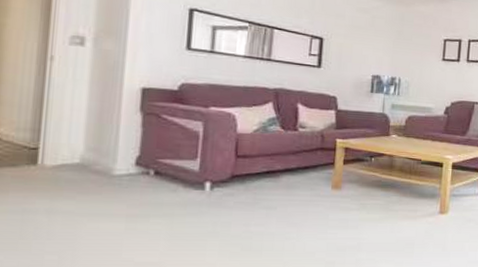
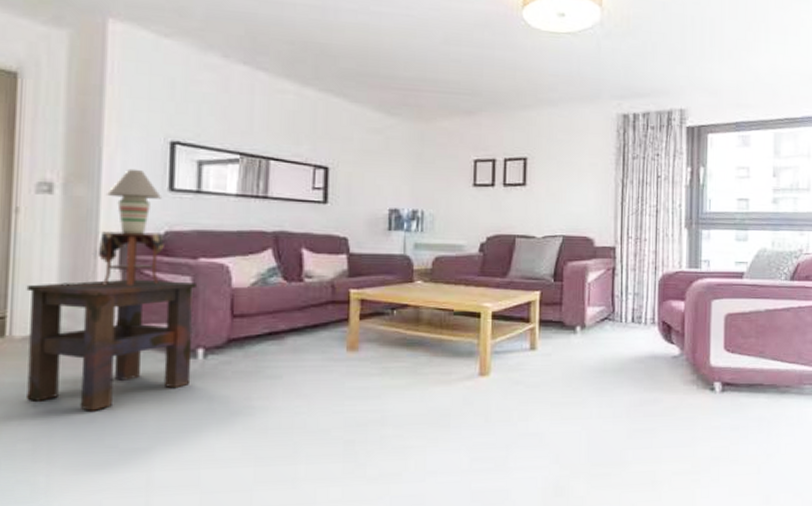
side table: none [55,121,207,230] -> present [26,279,196,411]
table lamp: none [87,29,181,128] -> present [60,168,164,287]

